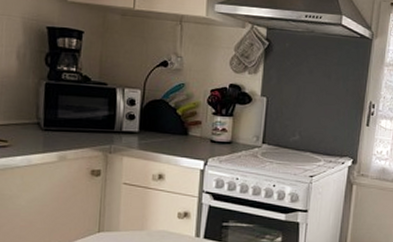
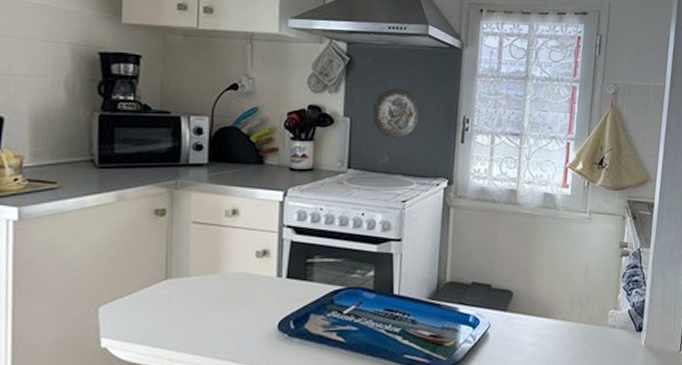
decorative plate: none [286,72,330,119] -> present [371,88,419,138]

